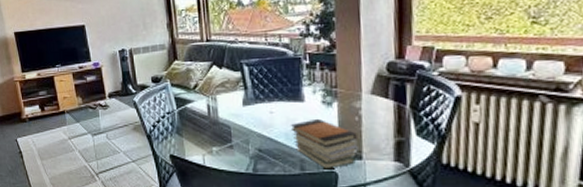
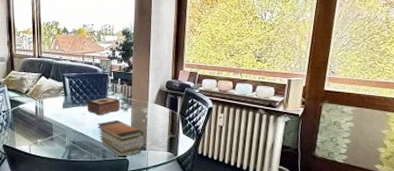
tissue box: none [274,88,322,114] -> present [87,97,121,116]

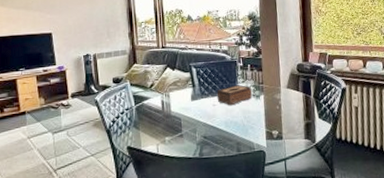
book stack: present [97,119,144,157] -> none [228,108,279,150]

